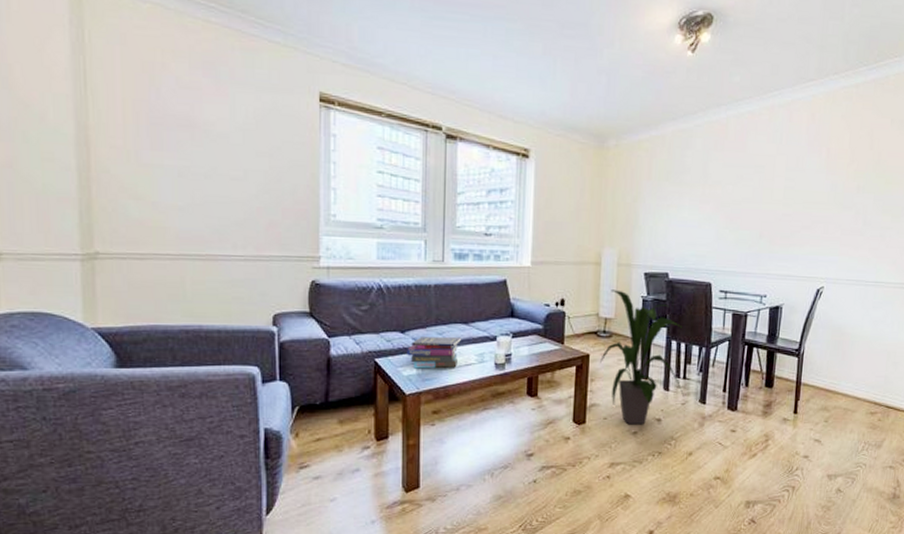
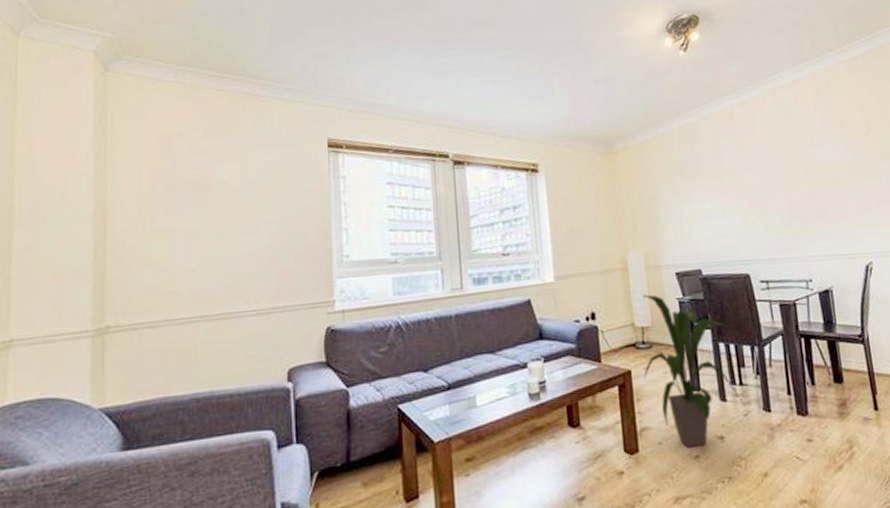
books: present [407,337,461,369] -> none [432,369,489,411]

